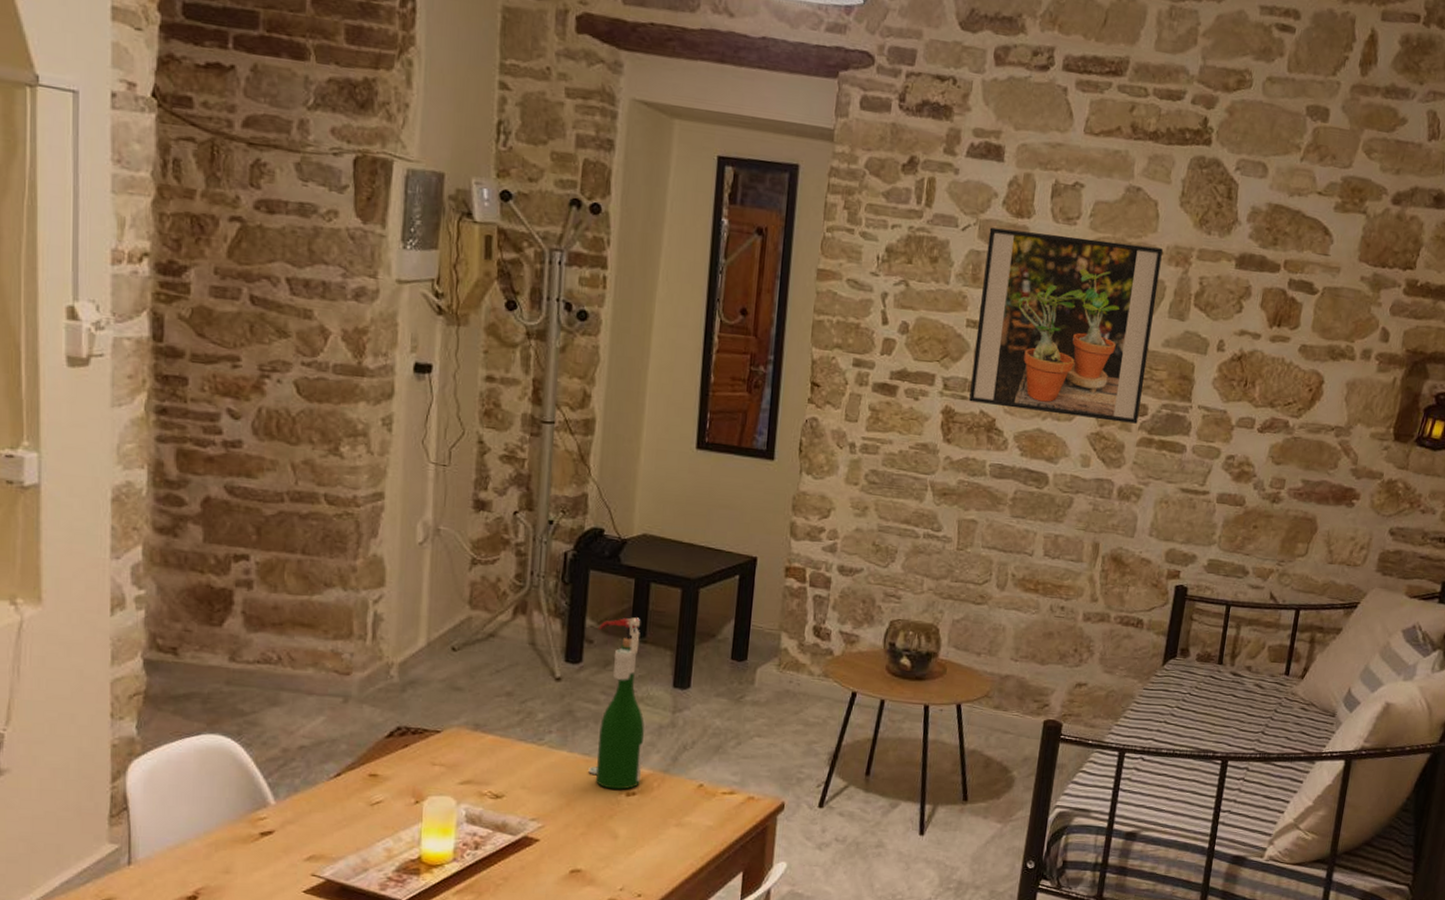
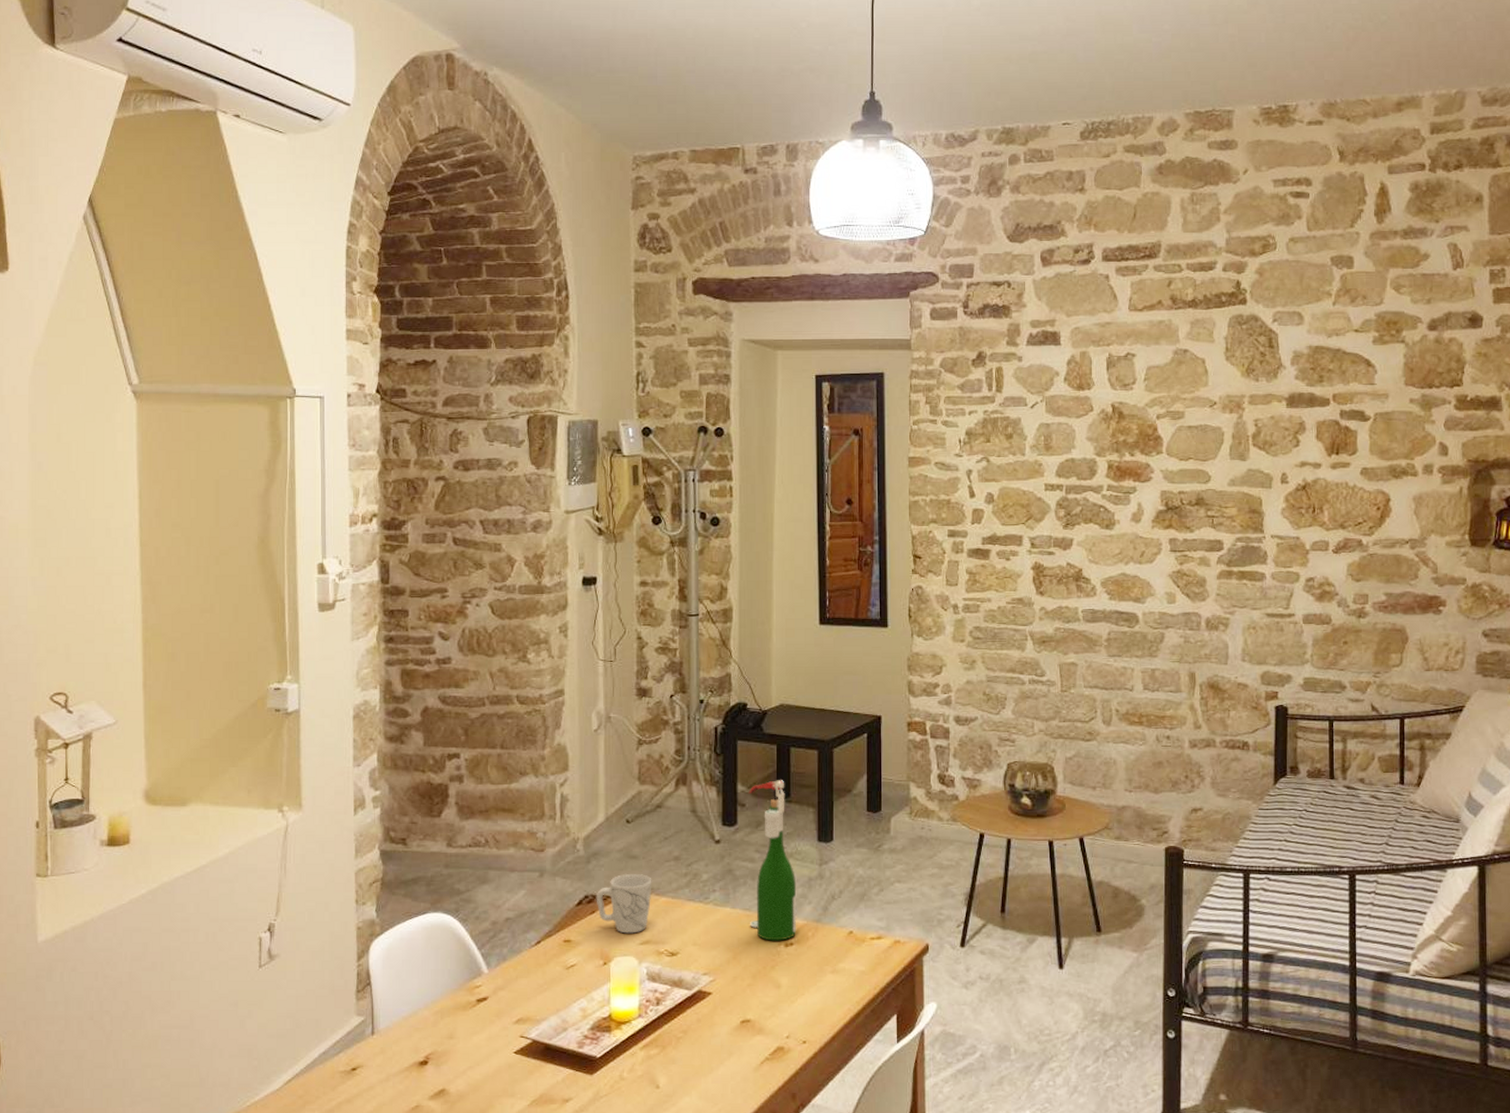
mug: none [410,706,478,772] -> present [596,873,652,934]
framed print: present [969,227,1163,424] -> none [1055,399,1216,559]

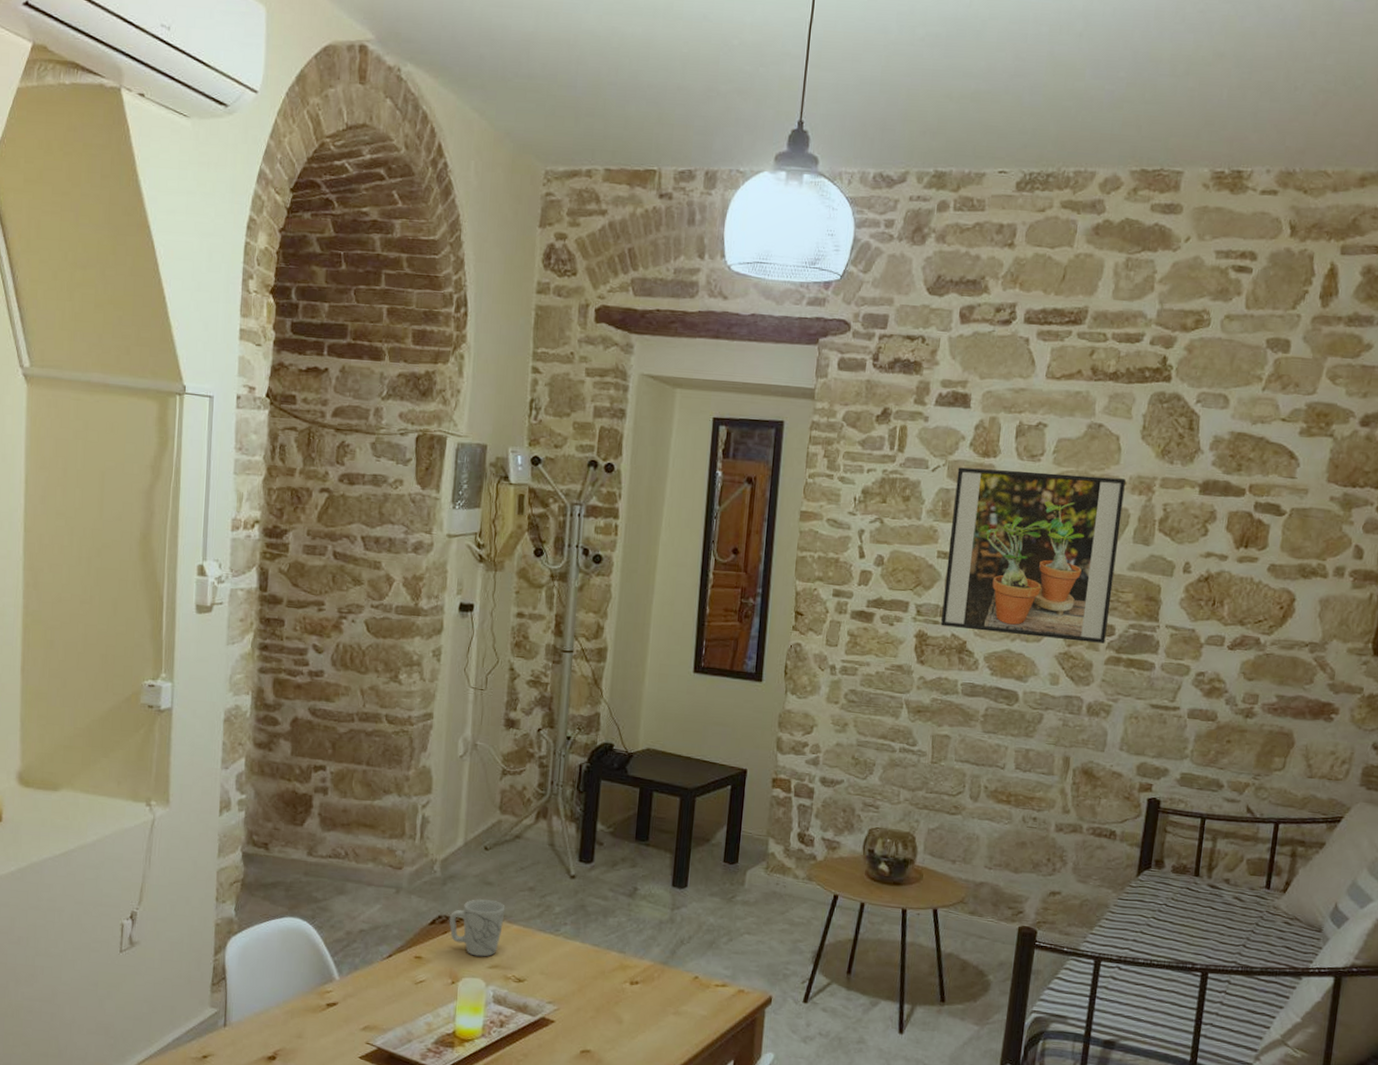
wine bottle: present [748,780,797,941] -> none [598,822,647,979]
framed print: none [1055,399,1216,559] -> present [941,467,1126,644]

